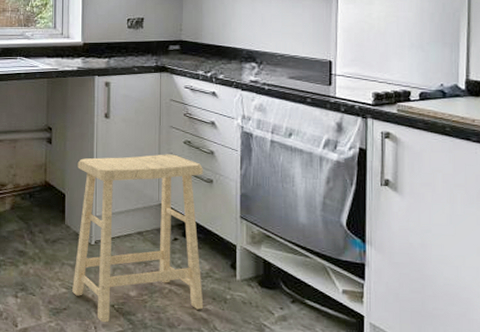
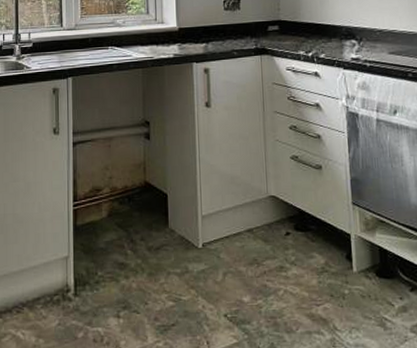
stool: present [72,154,204,323] -> none [179,141,322,336]

